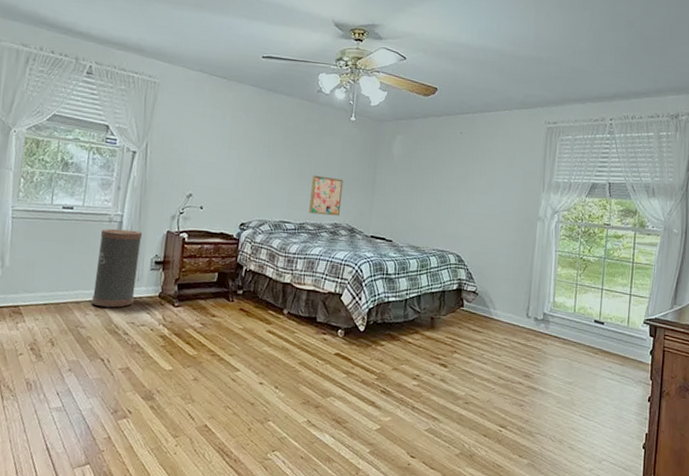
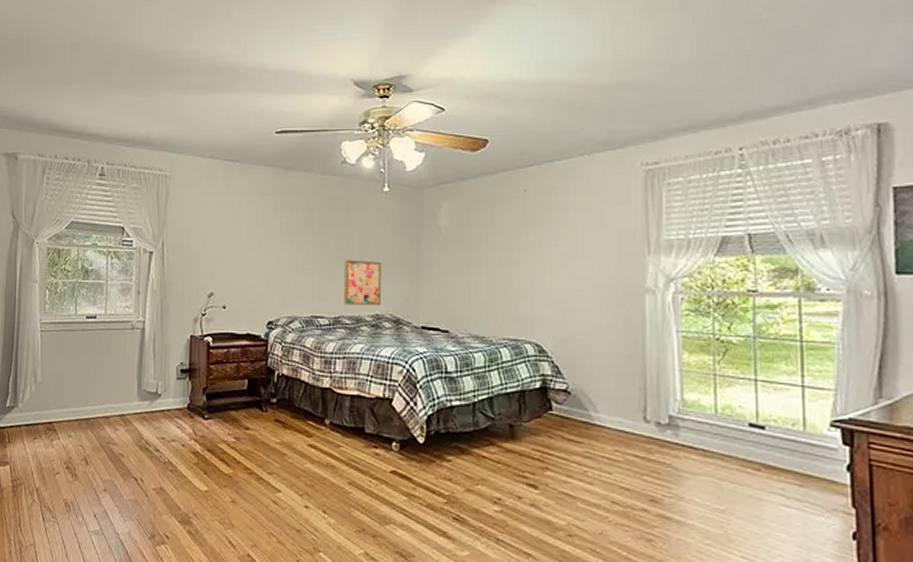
trash can: present [92,228,143,309] -> none [121,336,166,423]

